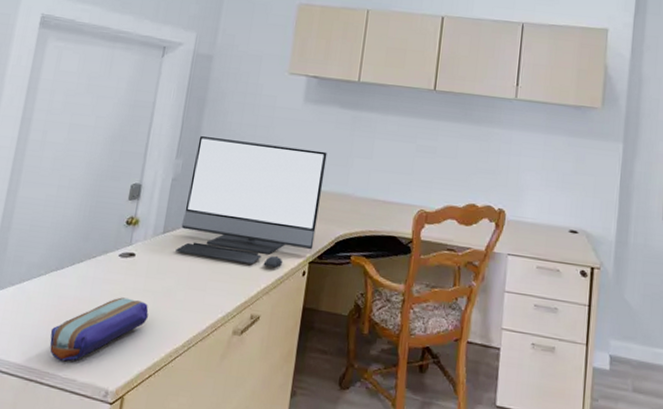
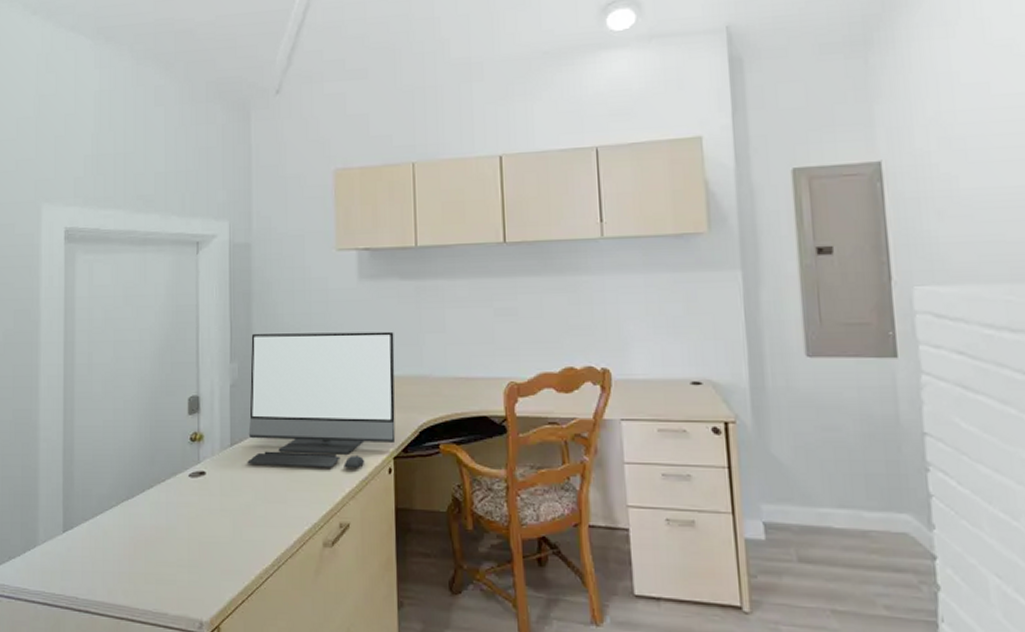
pencil case: present [49,297,149,362] -> none [132,520,230,595]

